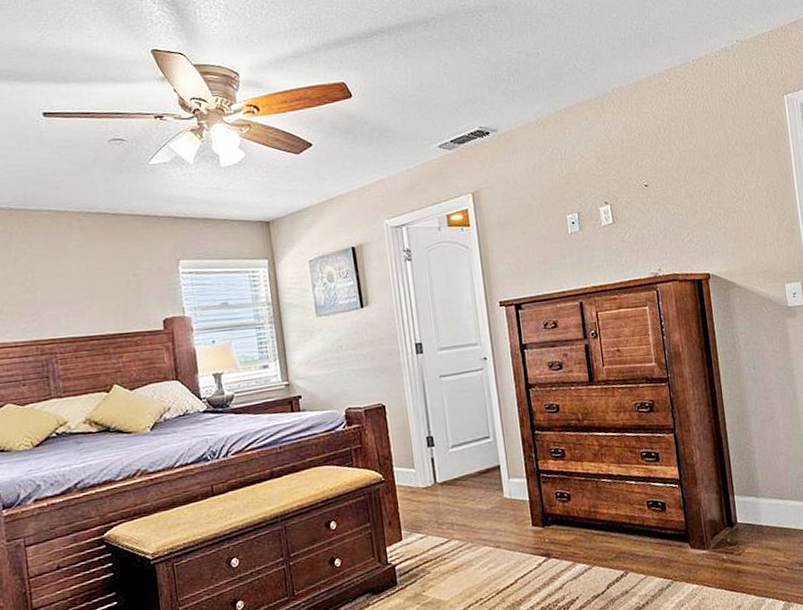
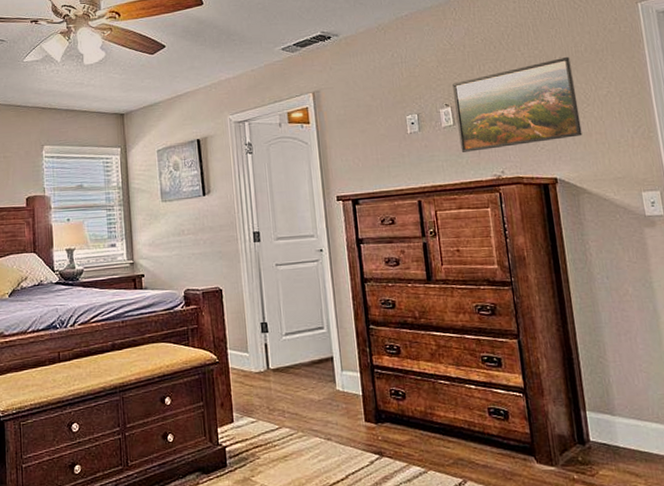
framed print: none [611,150,733,251] -> present [452,56,583,152]

